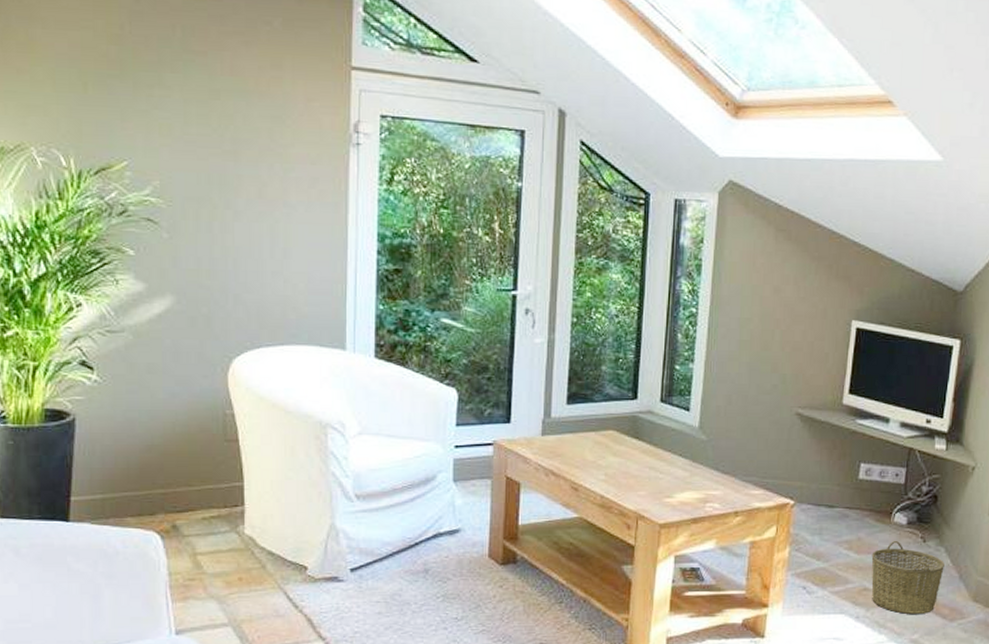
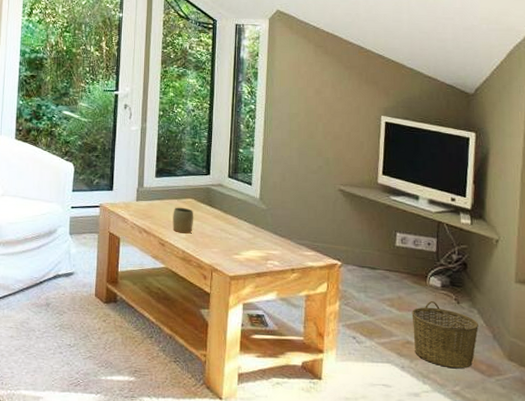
mug: none [588,441,616,474] -> present [172,207,194,234]

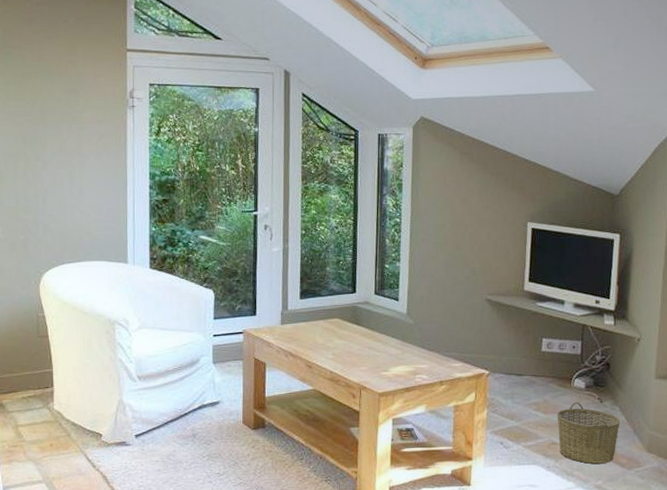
mug: present [172,207,194,234] -> none [319,327,341,354]

